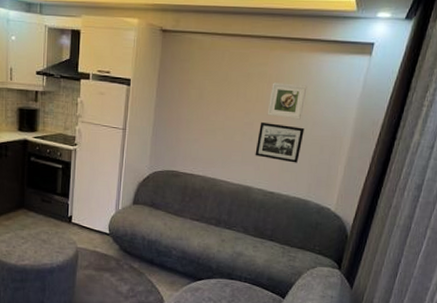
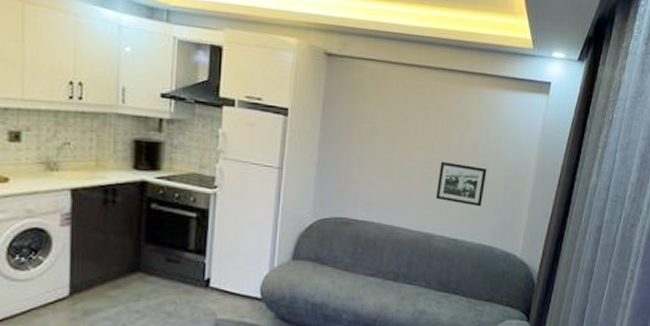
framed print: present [267,82,308,120] -> none [447,118,488,159]

